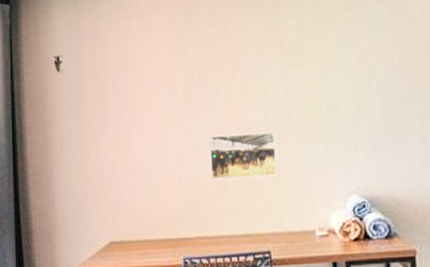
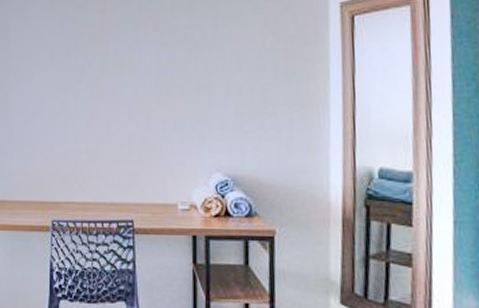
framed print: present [209,132,277,180] -> none [81,107,144,150]

